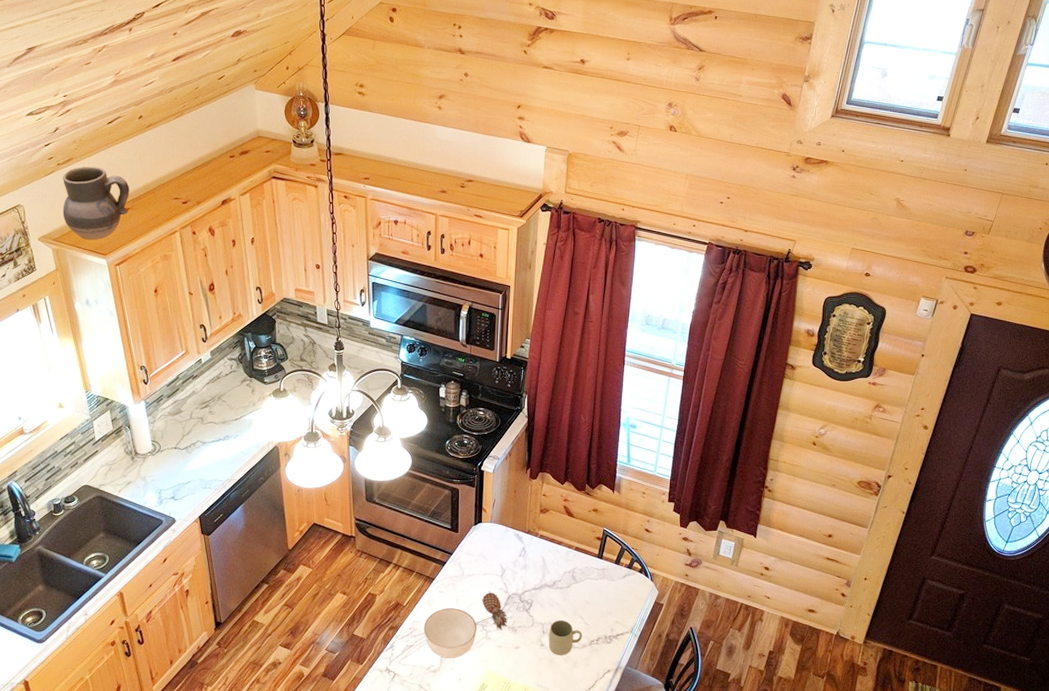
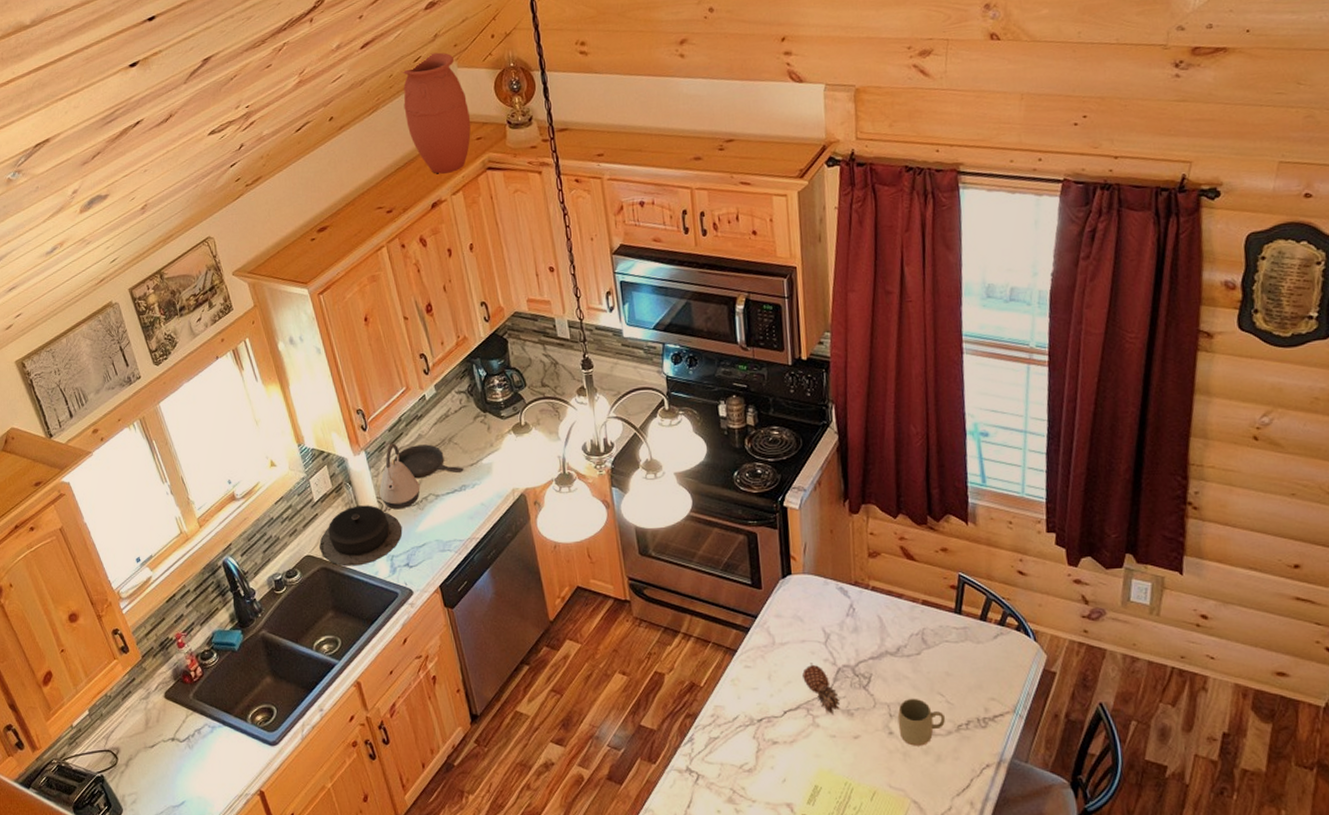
ceramic jug: present [62,167,130,241] -> none [253,182,327,269]
cooking pot: none [97,446,171,496] -> present [319,505,402,566]
kettle: none [153,396,190,452] -> present [379,443,420,510]
frying pan: none [170,400,229,428] -> present [394,444,464,479]
decorative vase: none [206,74,262,177] -> present [401,52,471,174]
bowl: present [423,608,477,659] -> none [729,687,800,754]

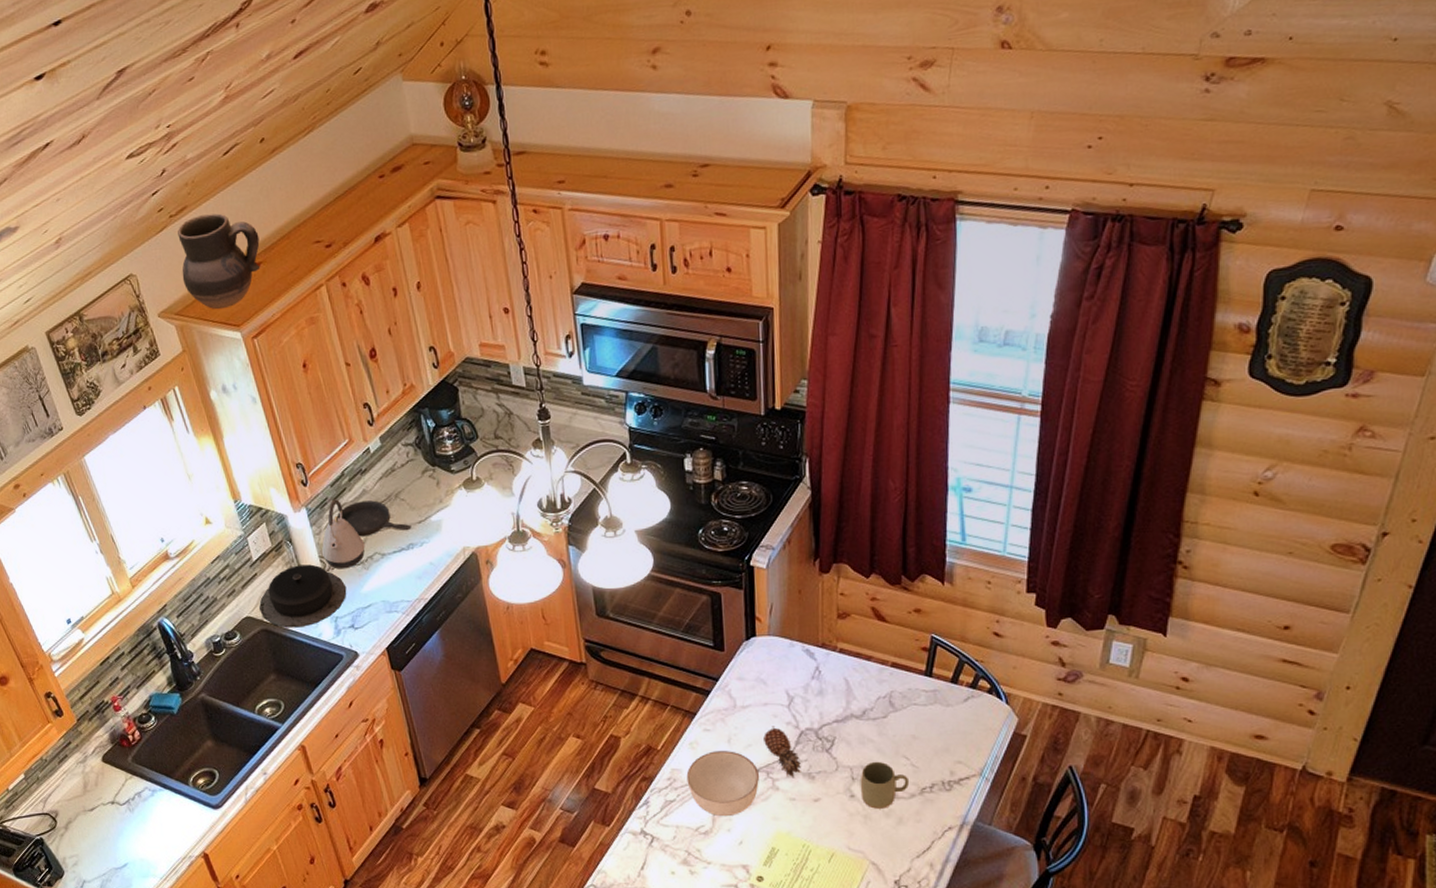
ceramic jug: none [253,182,327,269] -> present [177,213,261,310]
decorative vase: present [401,52,471,174] -> none [339,63,418,204]
bowl: none [729,687,800,754] -> present [686,751,759,817]

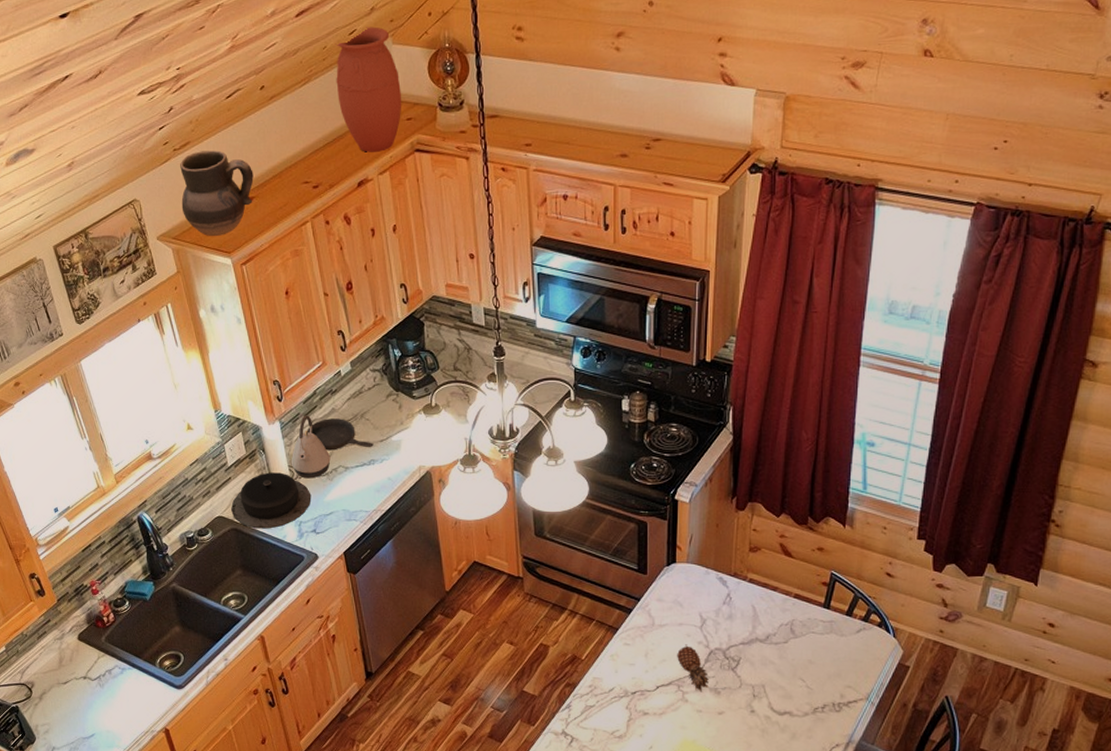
decorative vase: none [339,63,418,204] -> present [335,26,402,152]
bowl: present [686,751,759,817] -> none [606,664,670,723]
mug: present [860,761,910,809] -> none [760,681,804,724]

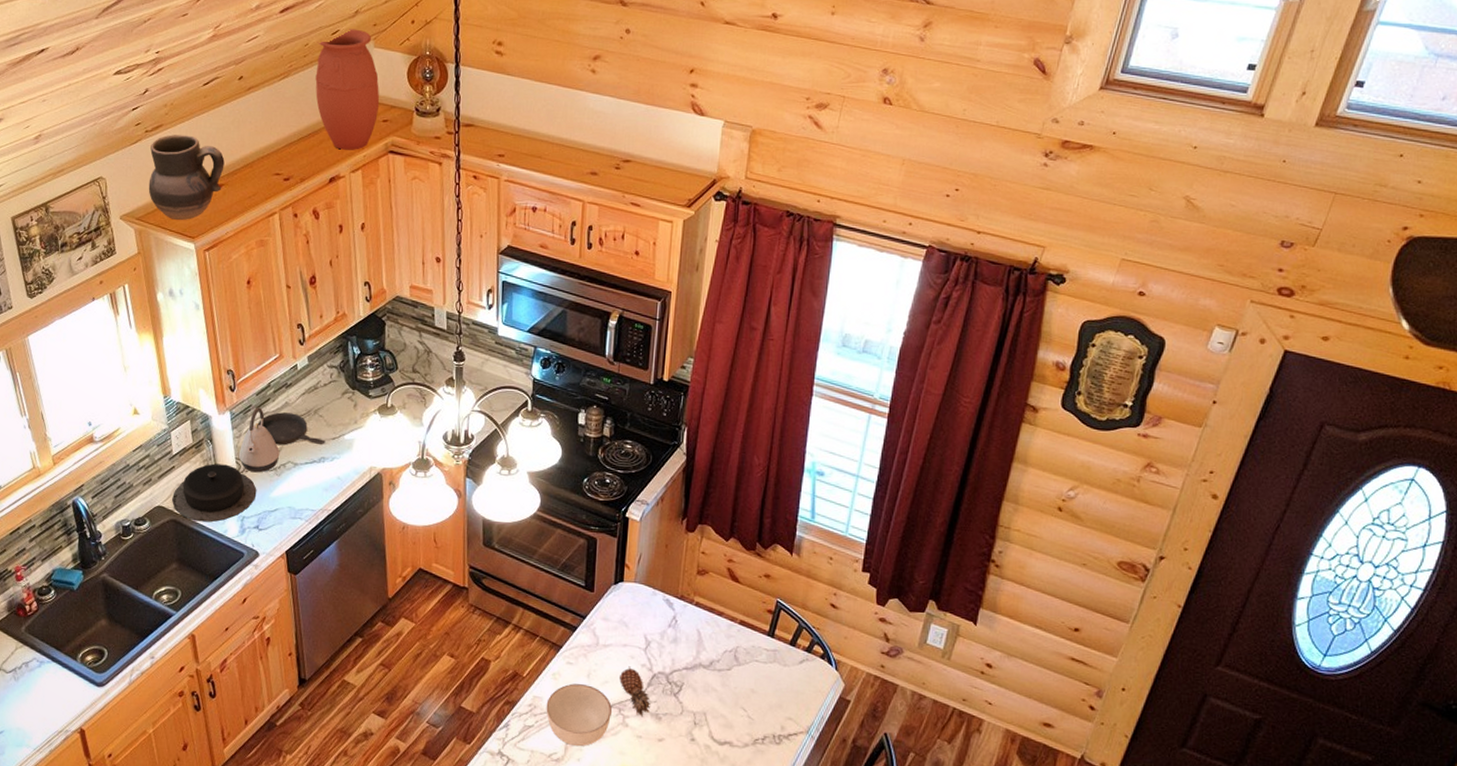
bowl: none [606,664,670,723] -> present [546,683,612,747]

